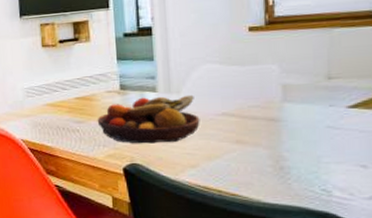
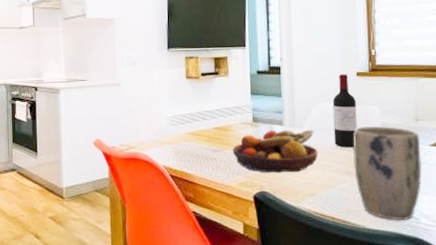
wine bottle: none [217,29,250,114] -> present [332,74,357,148]
plant pot: none [244,87,336,194] -> present [353,126,422,221]

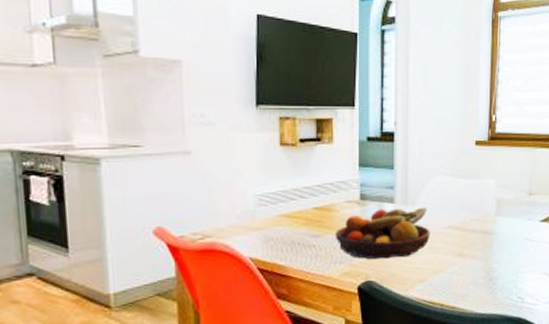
wine bottle: present [332,74,357,148] -> none [447,142,473,227]
plant pot: present [353,126,422,221] -> none [466,202,532,303]

